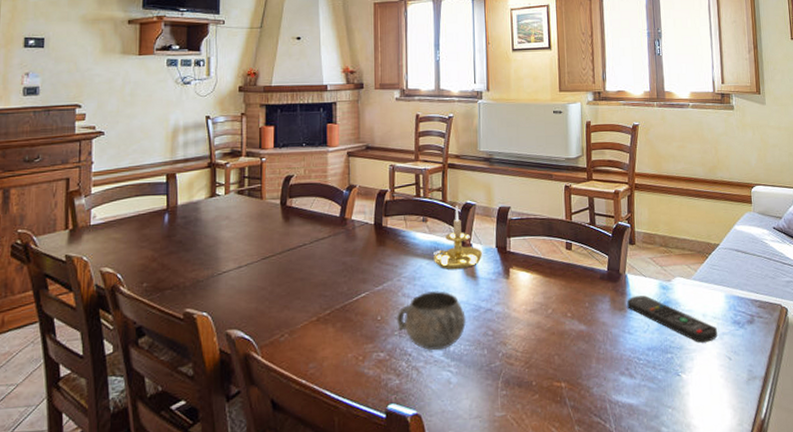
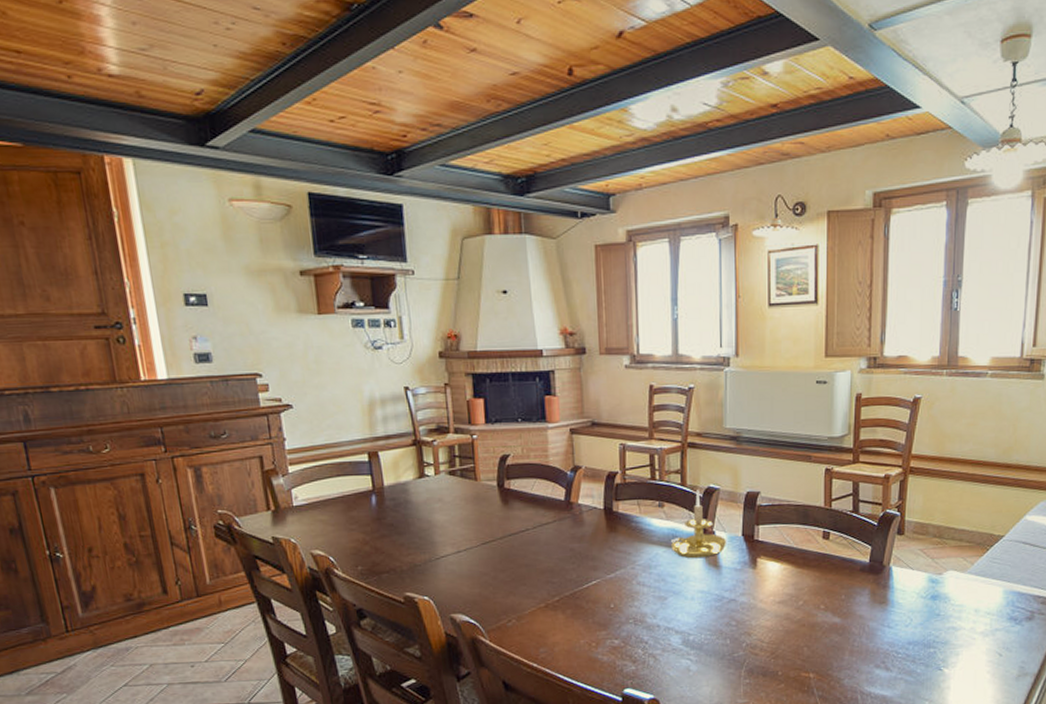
decorative bowl: present [396,290,467,351] -> none [630,579,708,640]
remote control: present [627,295,717,343] -> none [889,589,989,639]

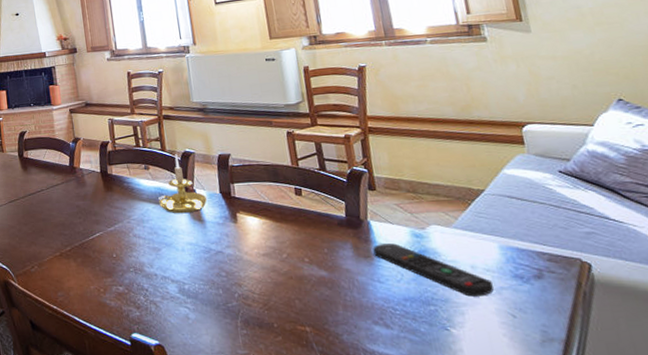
remote control: none [889,589,989,639] -> present [372,243,494,297]

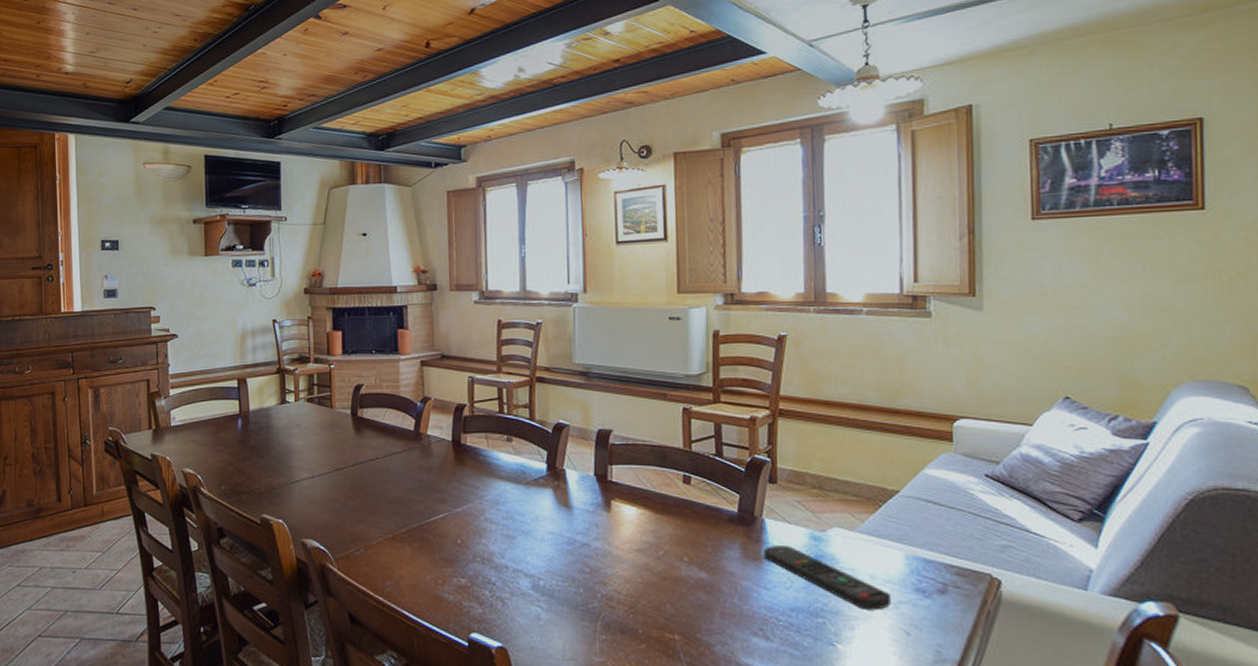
candle holder: present [158,154,208,214] -> none [520,425,579,497]

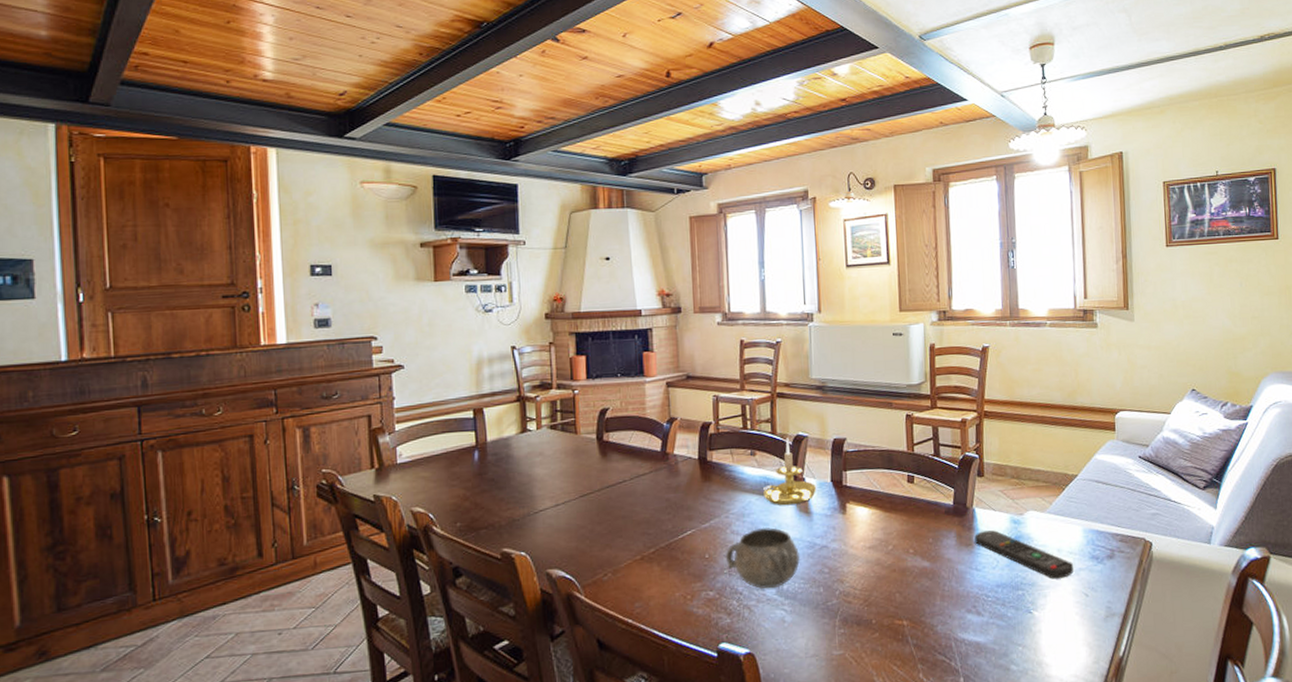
decorative bowl: none [478,517,559,583] -> present [725,527,801,590]
candle holder: none [520,425,579,497] -> present [763,438,817,506]

